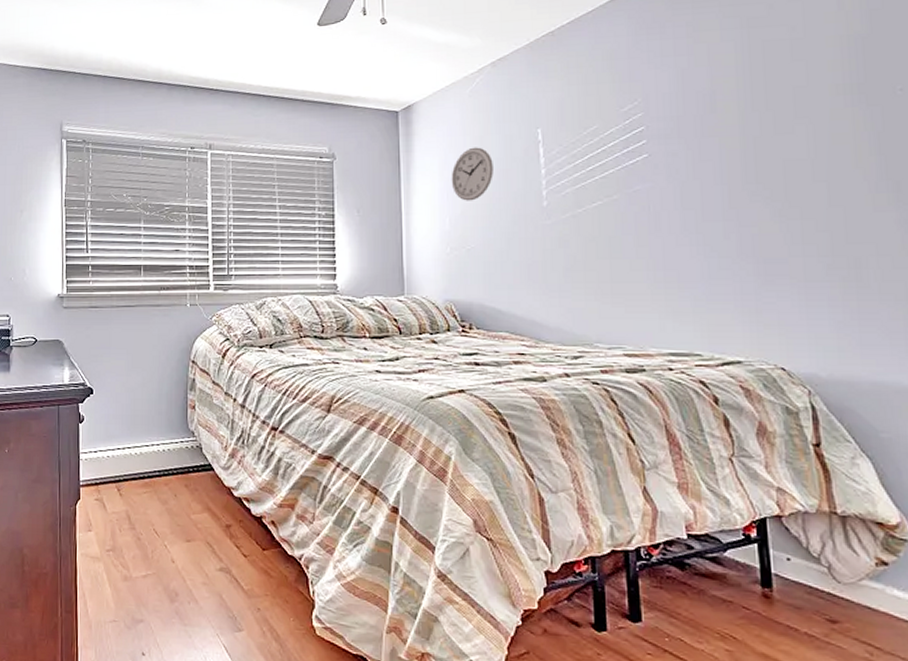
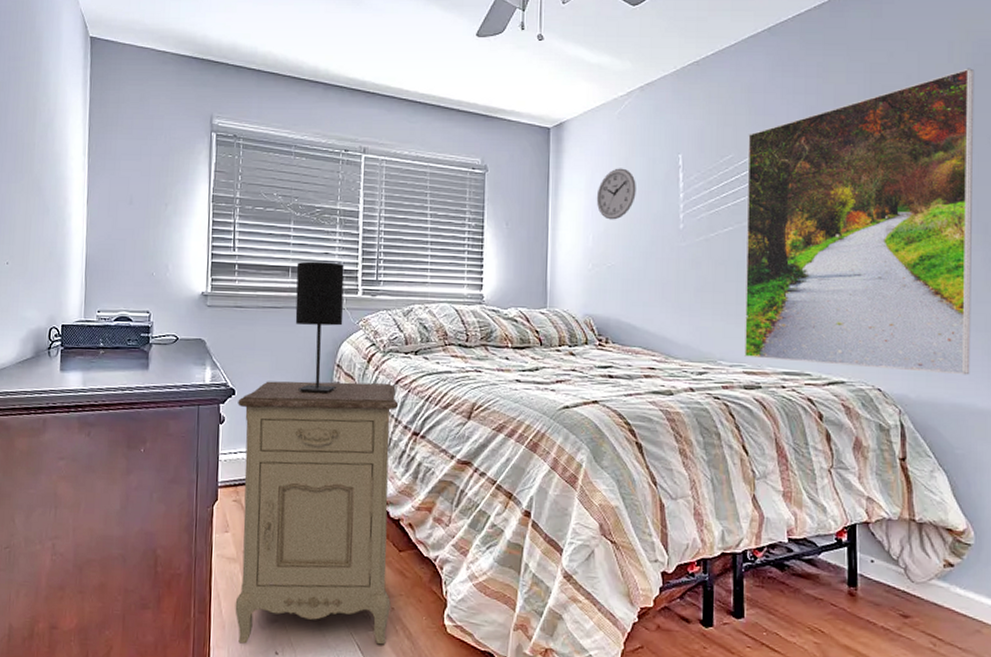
nightstand: none [96,377,256,647] -> present [235,381,399,645]
table lamp: none [148,259,196,390] -> present [295,261,344,393]
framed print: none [613,14,892,350] -> present [744,68,975,375]

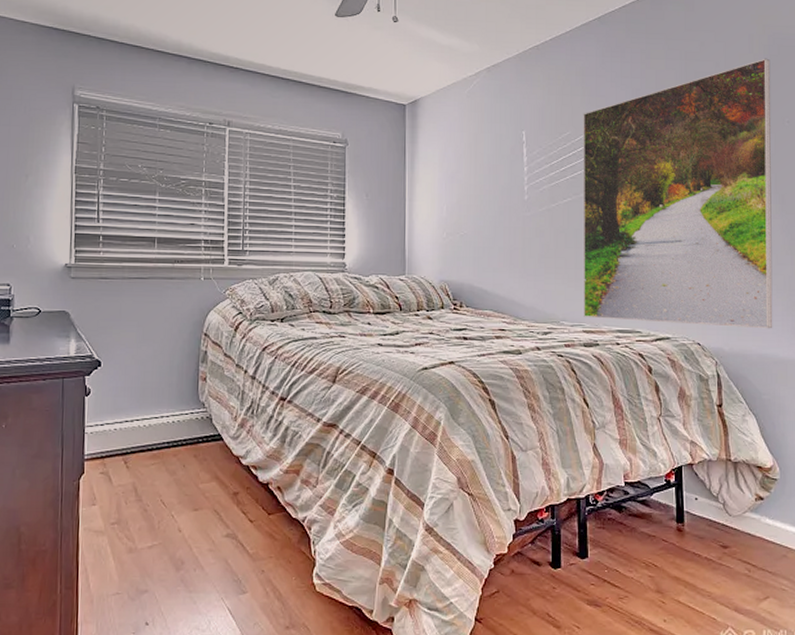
nightstand: present [235,381,399,645] -> none [103,350,266,617]
table lamp: present [295,261,344,393] -> none [161,232,210,362]
wall clock: present [596,168,636,220] -> none [449,143,485,192]

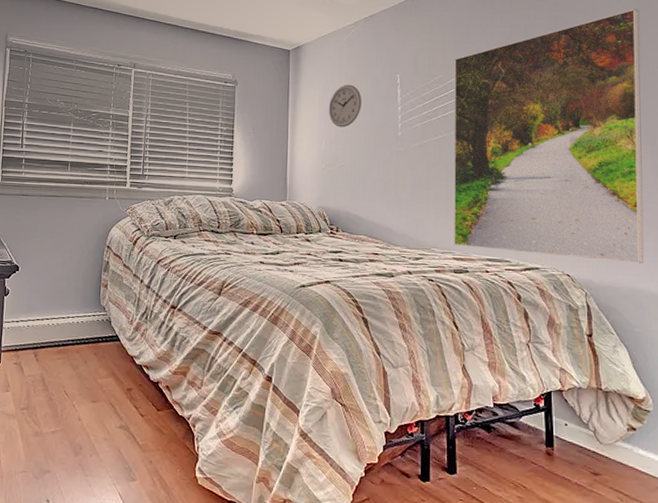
wall clock: none [449,143,485,192] -> present [328,84,362,128]

